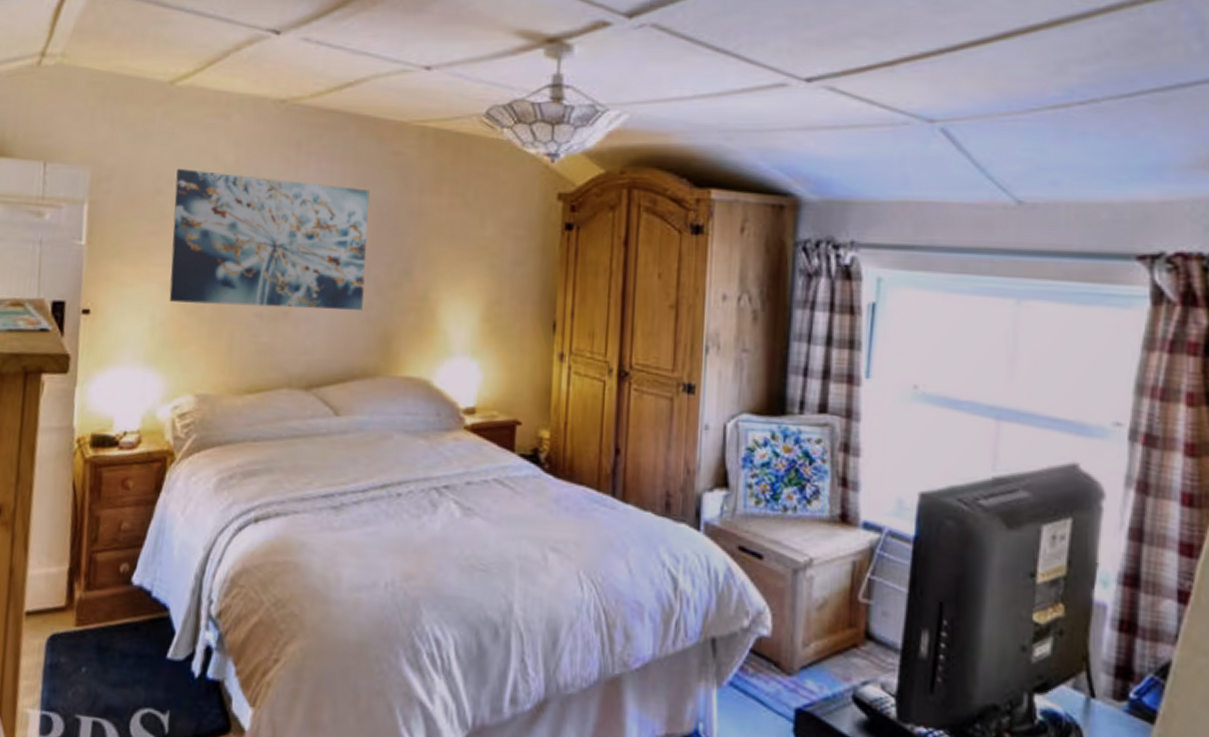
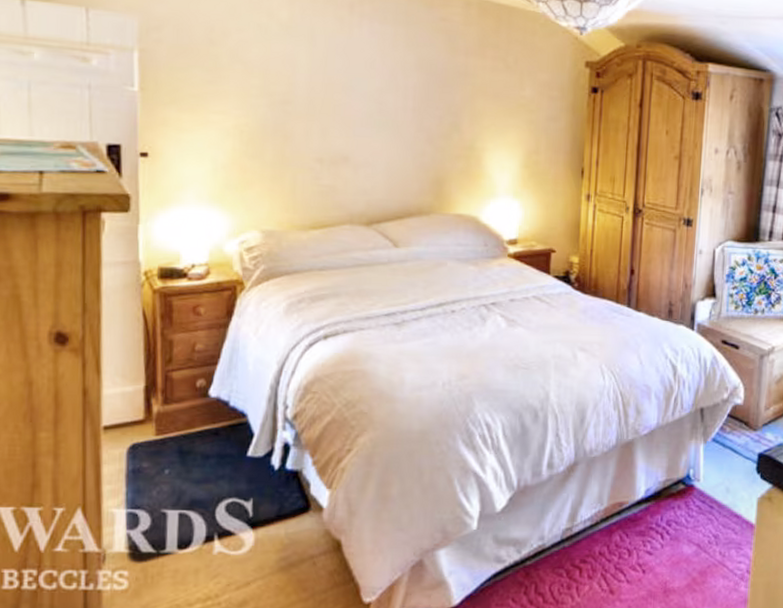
wall art: present [169,169,370,310] -> none [229,22,420,157]

